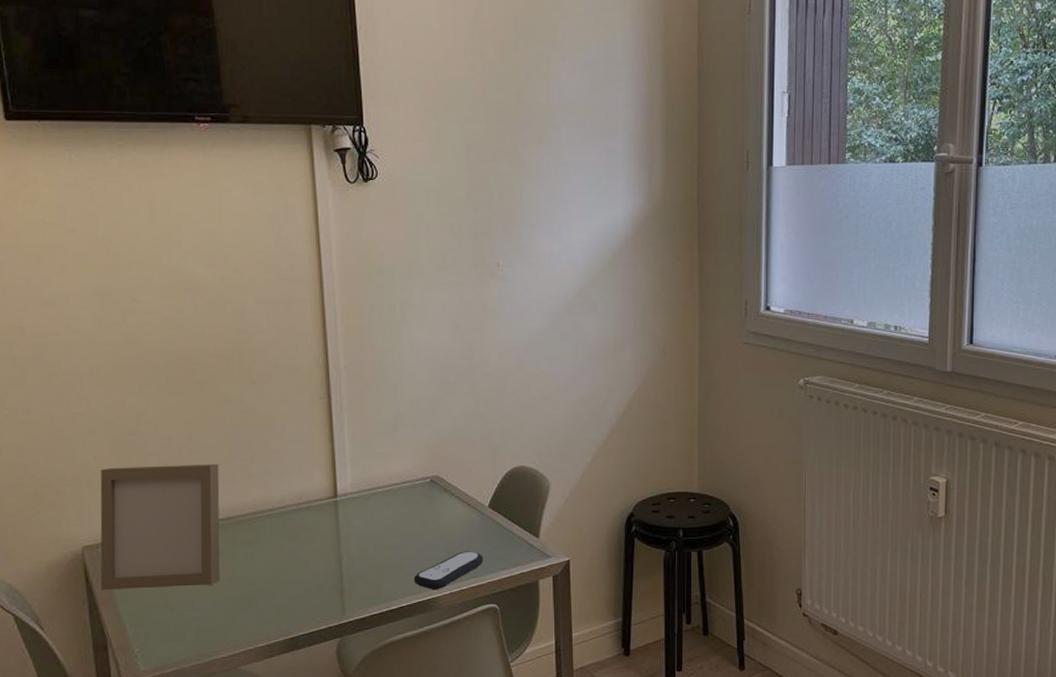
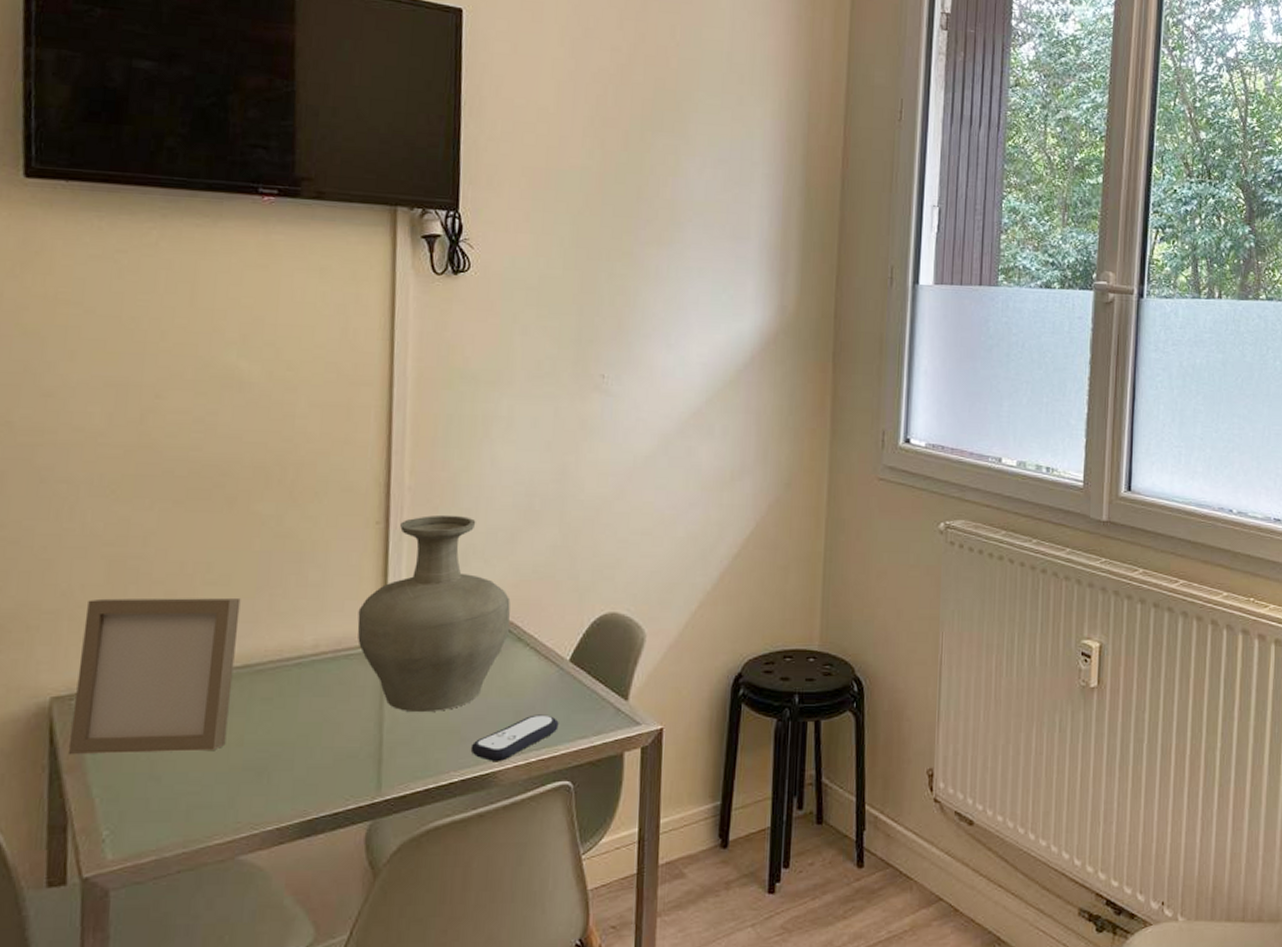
vase: none [313,389,437,552] -> present [357,514,511,713]

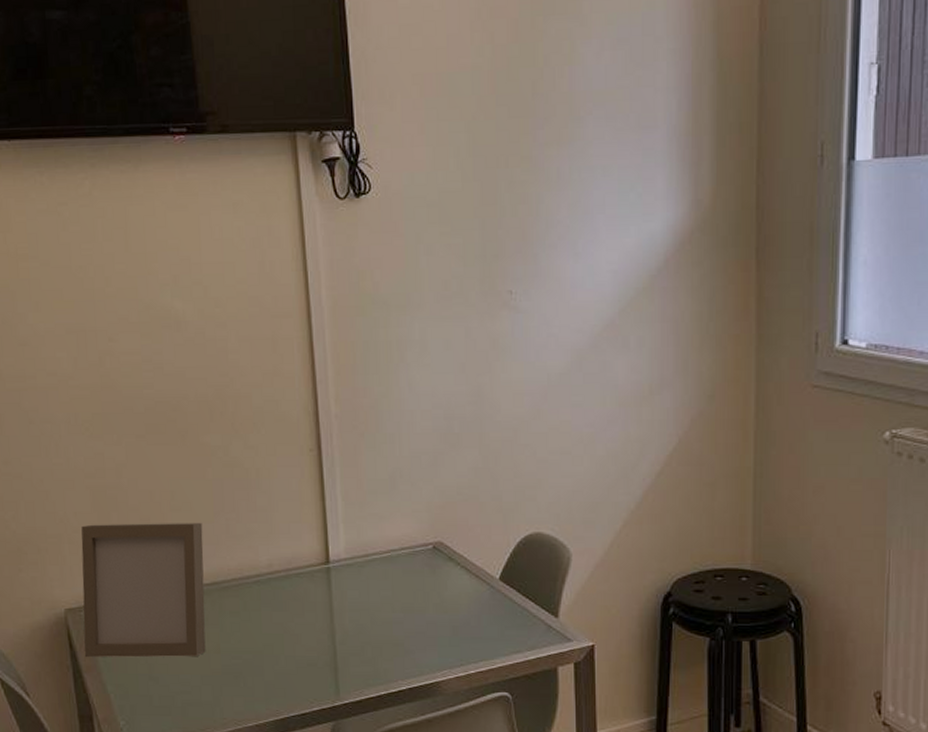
vase: present [357,514,511,713] -> none [303,440,441,627]
remote control: present [470,714,559,761] -> none [414,630,494,672]

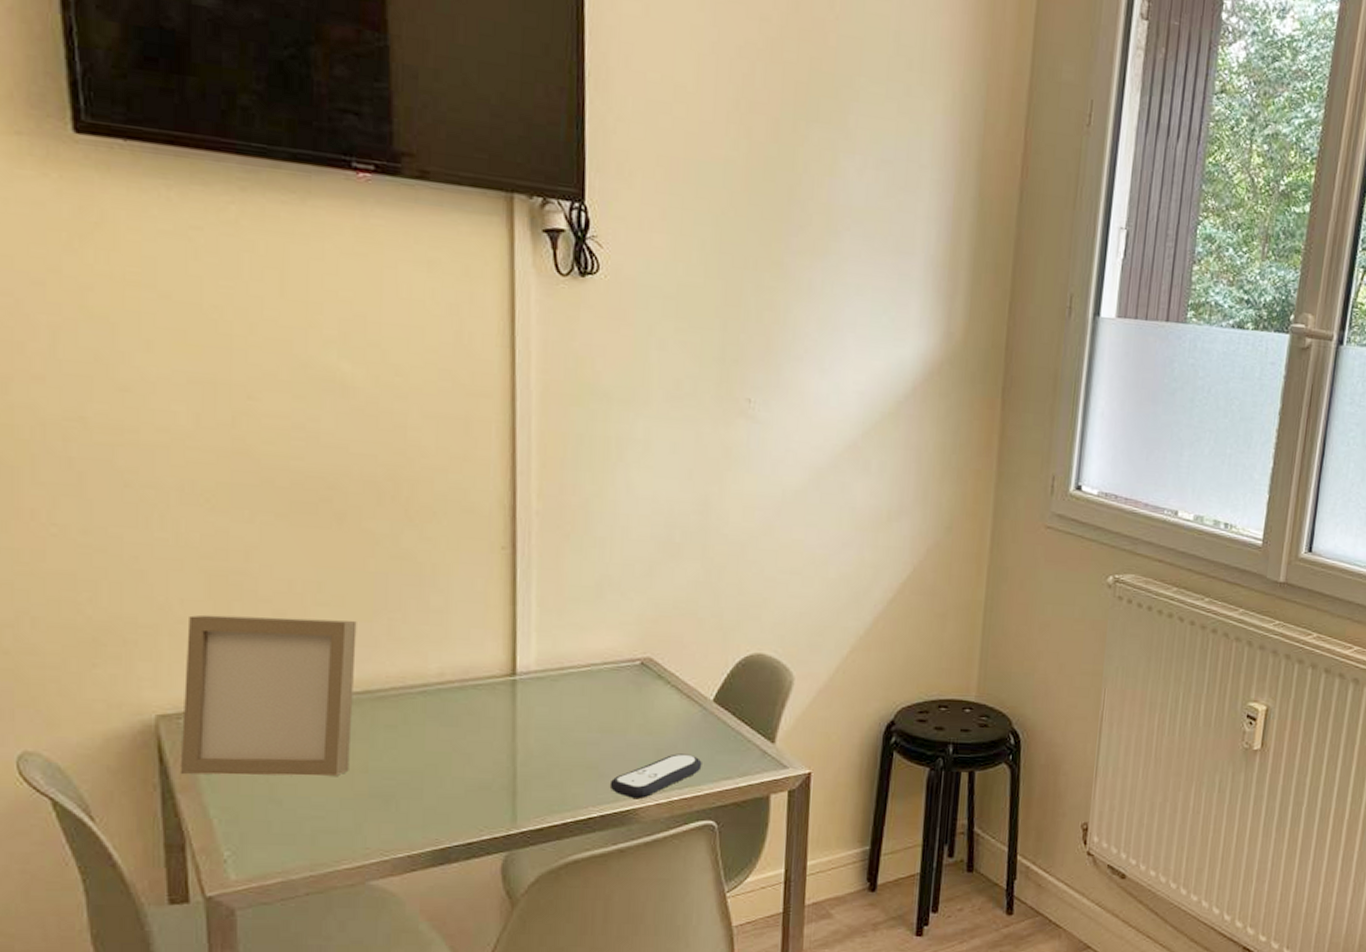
remote control: none [414,630,494,672] -> present [609,753,702,798]

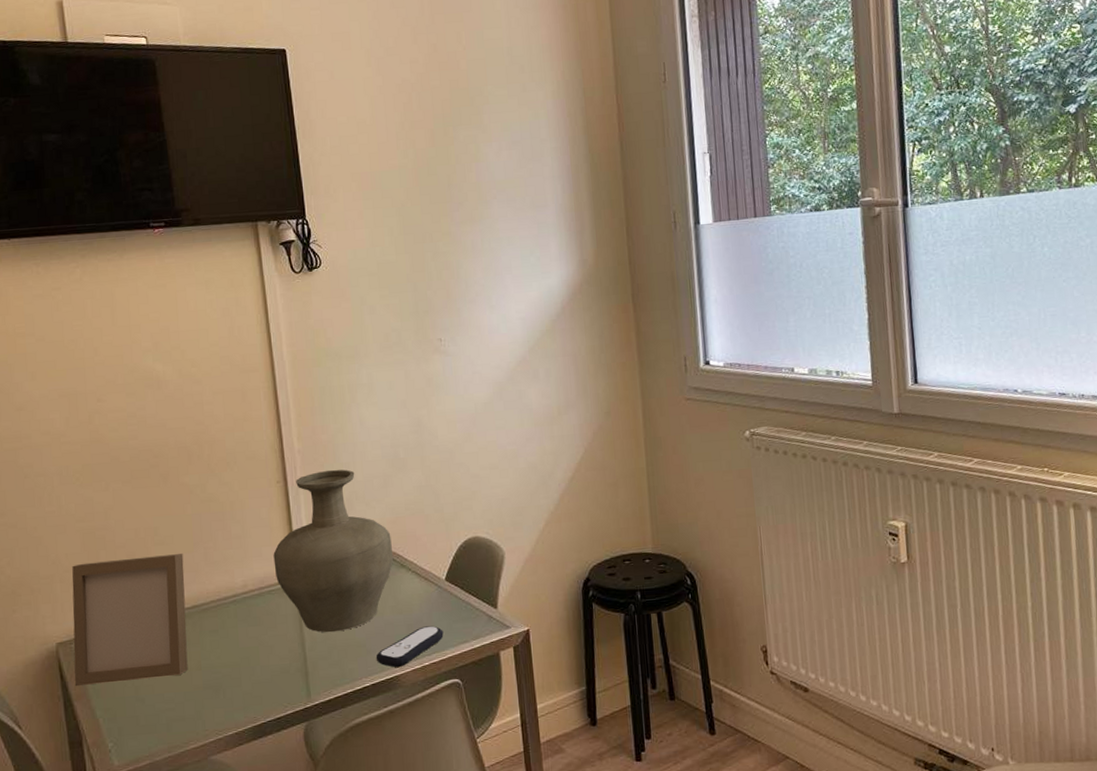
vase: none [485,542,650,747] -> present [273,469,394,633]

